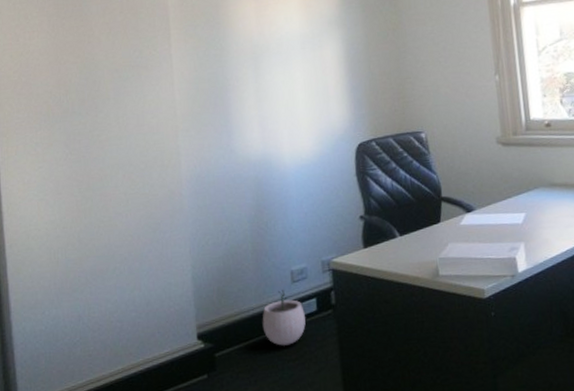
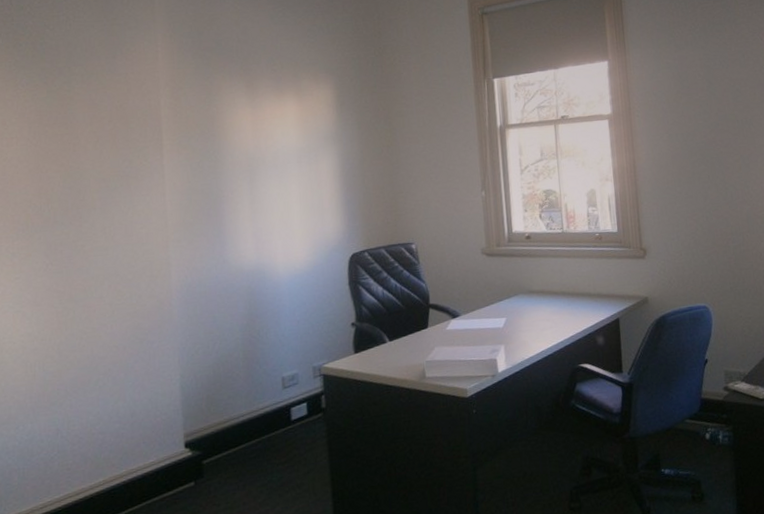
plant pot: present [262,290,306,346] -> none [252,396,296,450]

